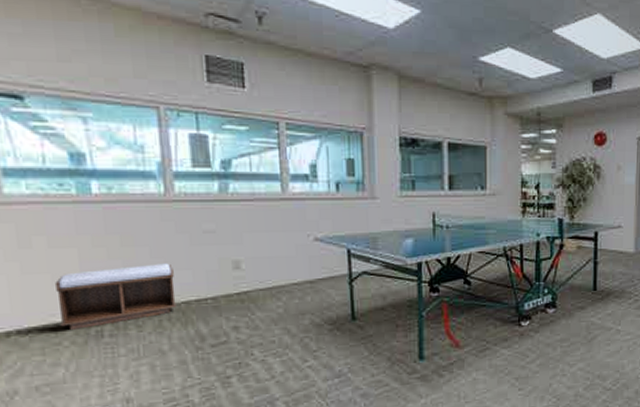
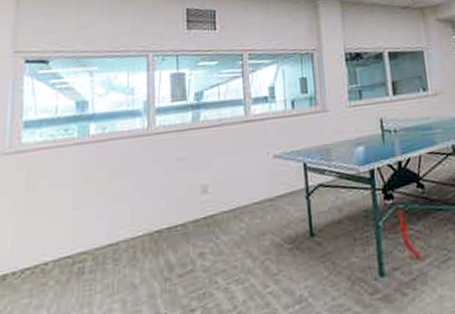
bench: present [55,263,176,329] -> none [49,193,150,268]

